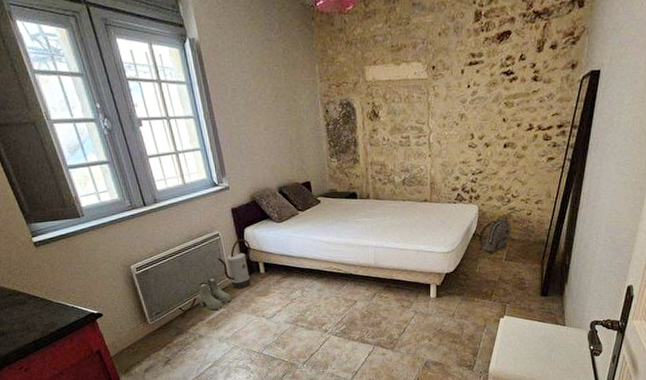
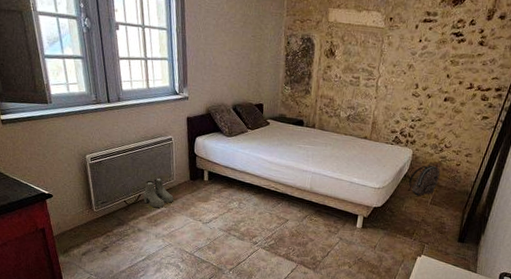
watering can: present [218,239,251,290] -> none [167,146,199,192]

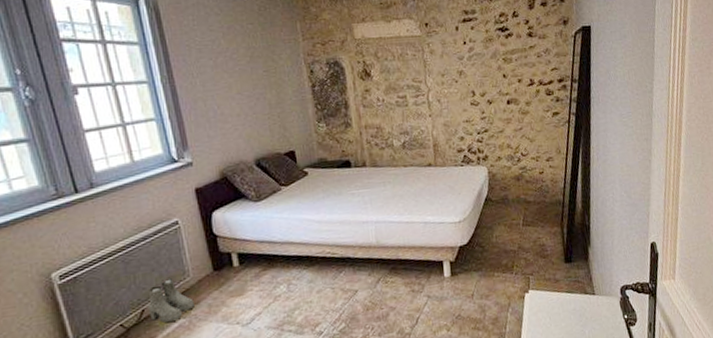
backpack: present [408,162,441,196] -> none [491,177,526,219]

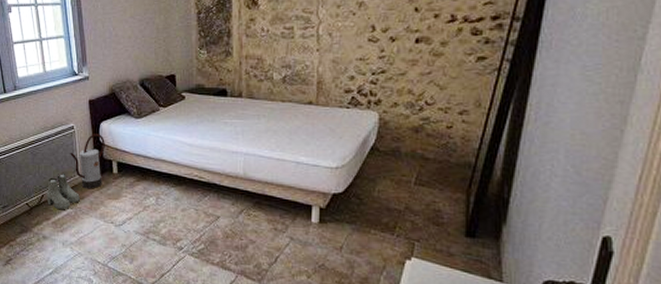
watering can: none [176,225,221,292] -> present [70,134,105,189]

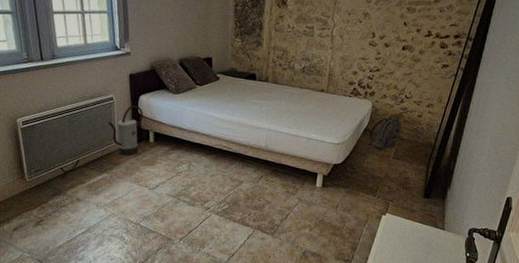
boots: present [46,172,80,209] -> none [81,140,116,174]
backpack: none [378,127,424,174] -> present [369,114,402,150]

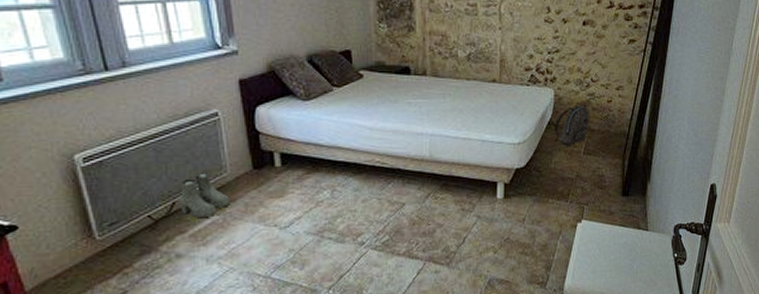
boots: none [81,140,116,174] -> present [179,171,230,218]
watering can: present [108,105,143,156] -> none [214,121,263,189]

